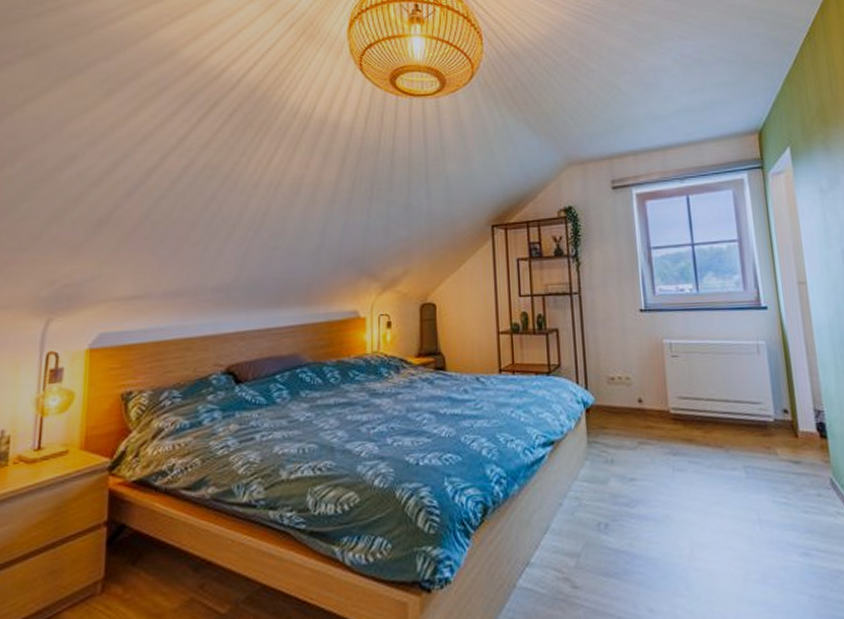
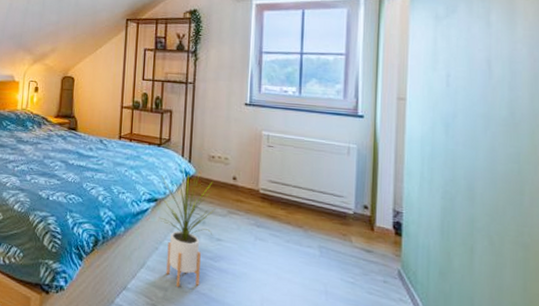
house plant: none [555,397,625,549] -> present [158,168,216,287]

